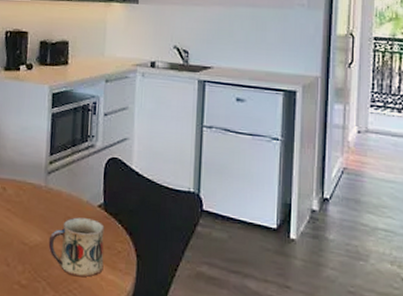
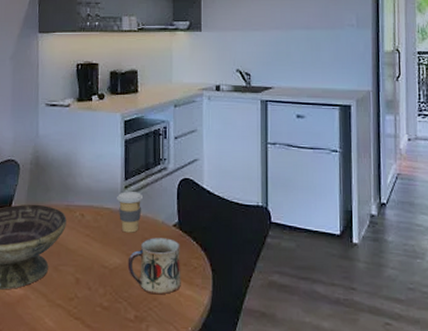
coffee cup: none [40,167,69,211] -> present [117,192,144,233]

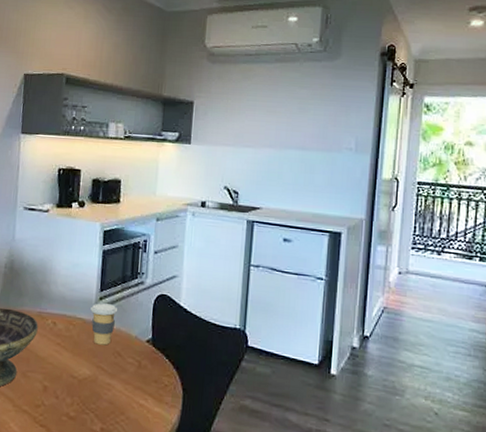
mug: present [127,238,181,295] -> none [97,352,152,410]

